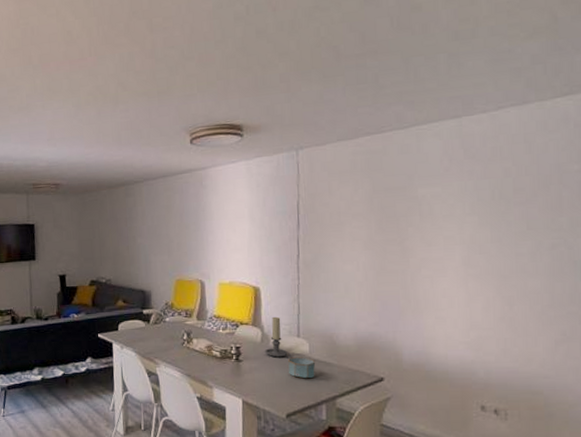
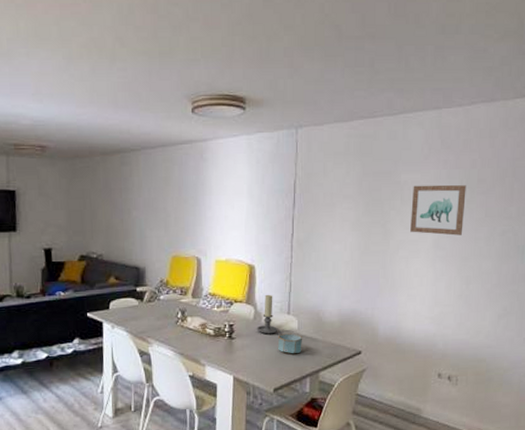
wall art: none [432,196,500,252] -> present [410,184,466,236]

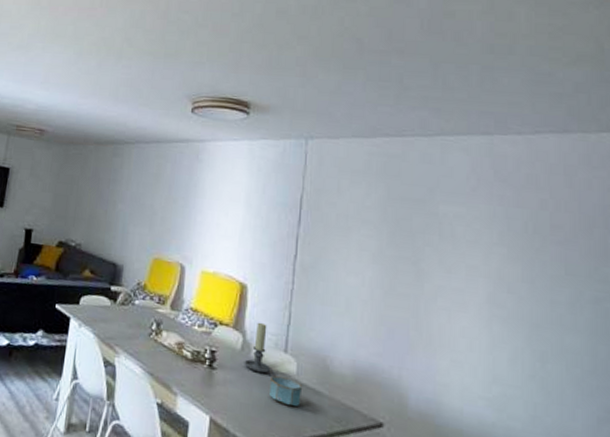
wall art: present [410,184,466,236] -> none [453,220,534,294]

